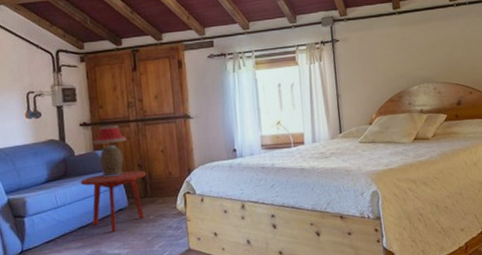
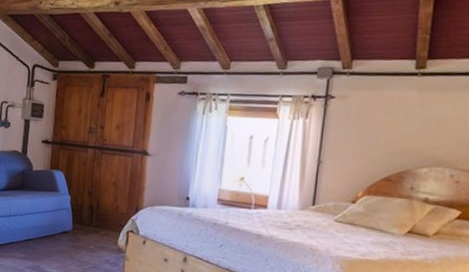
side table: present [80,170,147,232] -> none [33,193,95,252]
table lamp: present [93,125,127,177] -> none [51,147,83,199]

